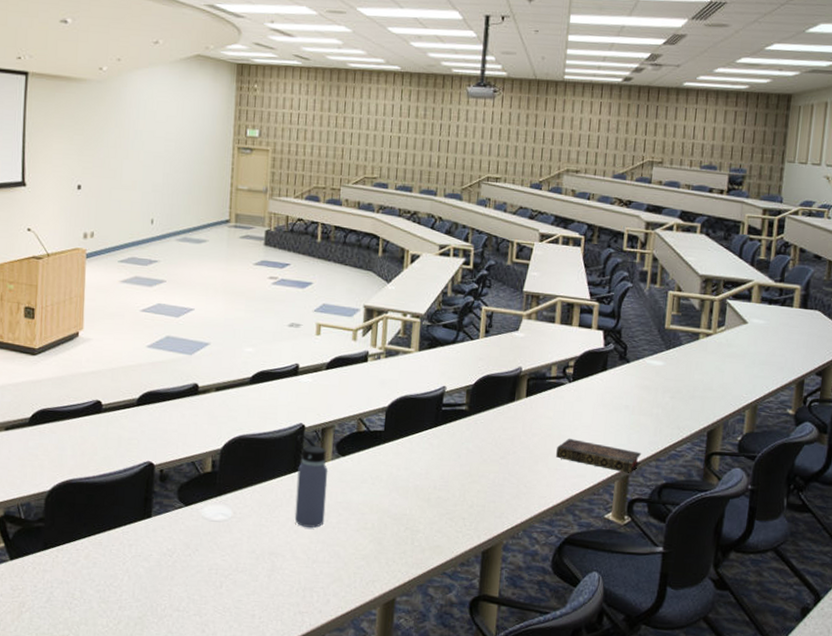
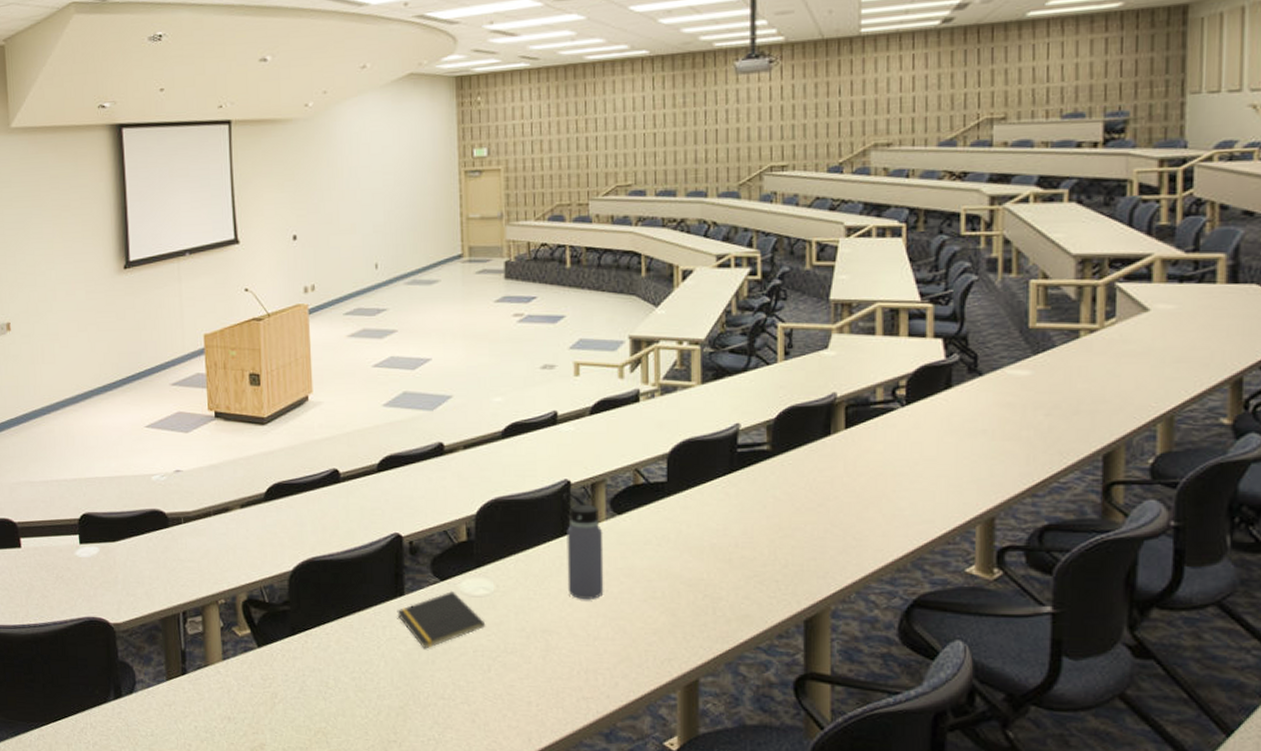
notepad: none [143,515,222,566] -> present [397,590,486,649]
book: present [556,439,642,473] -> none [892,476,1011,515]

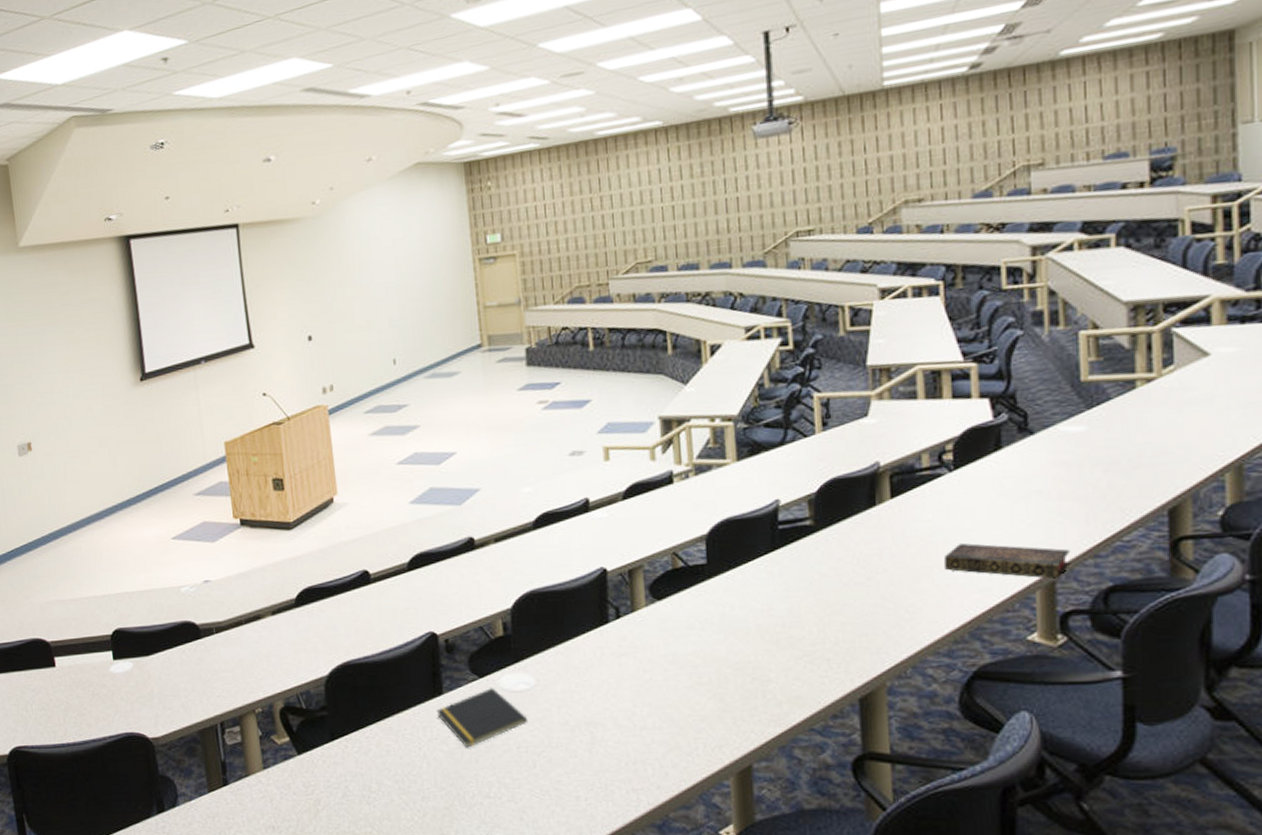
water bottle: present [563,493,604,599] -> none [600,581,648,689]
book: none [892,476,1011,515] -> present [944,543,1071,579]

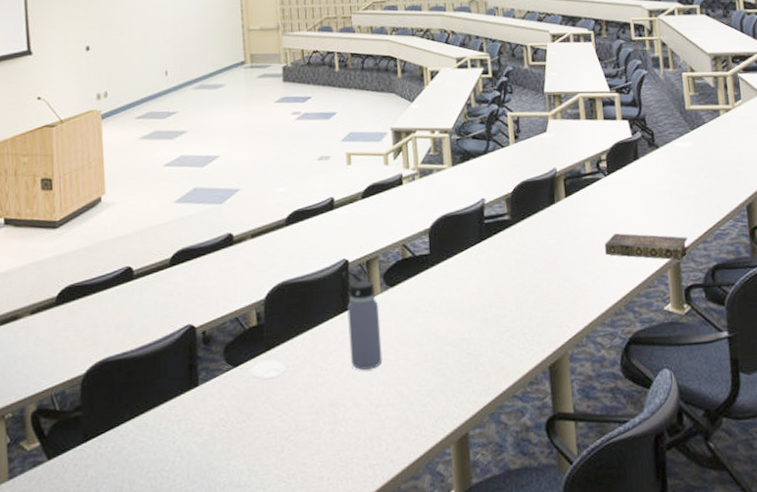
notepad: present [436,687,529,748] -> none [191,375,278,438]
water bottle: none [600,581,648,689] -> present [343,271,383,370]

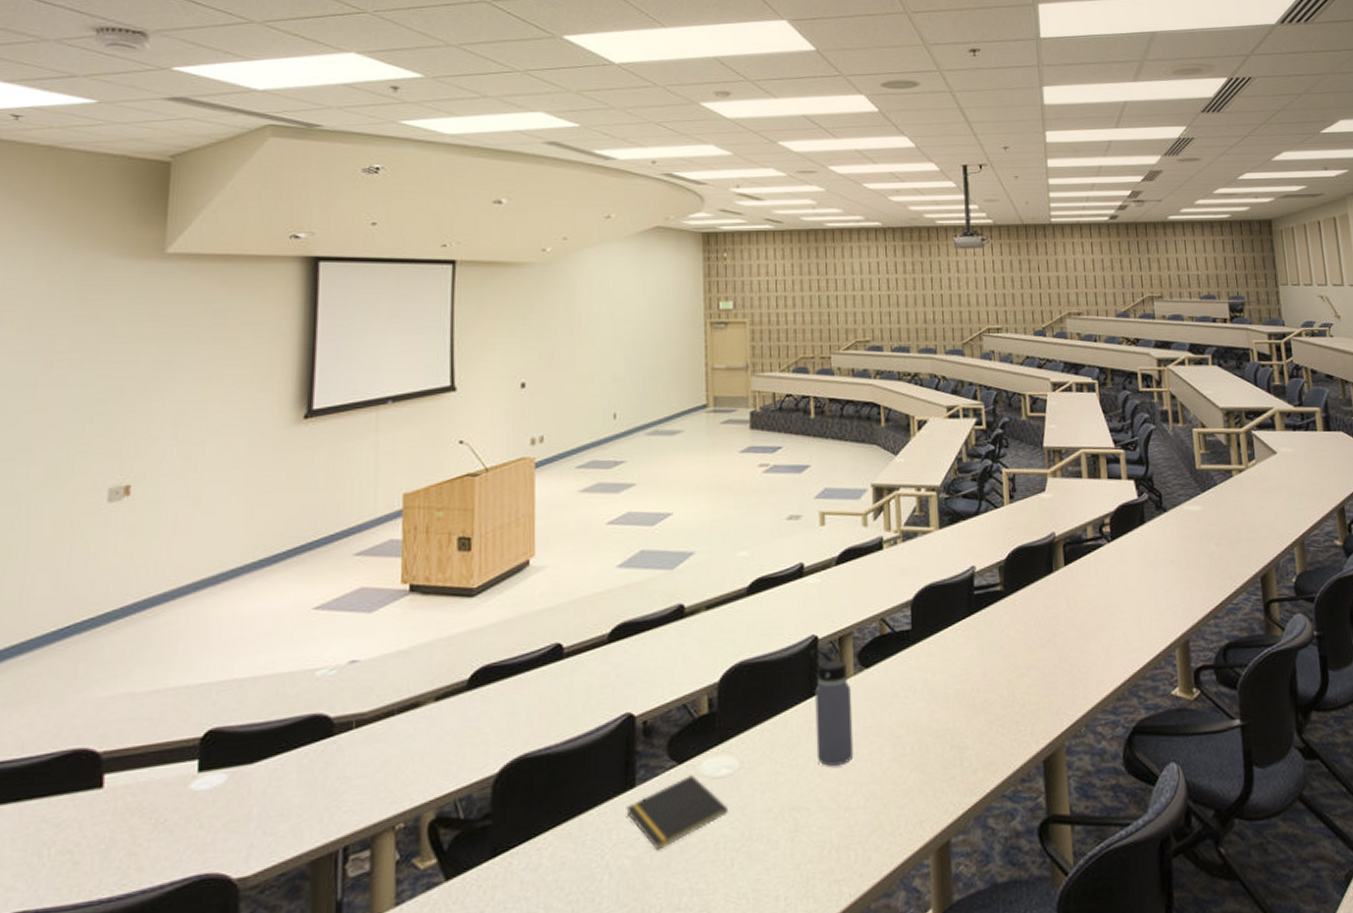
notepad: none [191,375,278,438] -> present [626,774,729,851]
book: present [605,233,688,260] -> none [1107,607,1198,638]

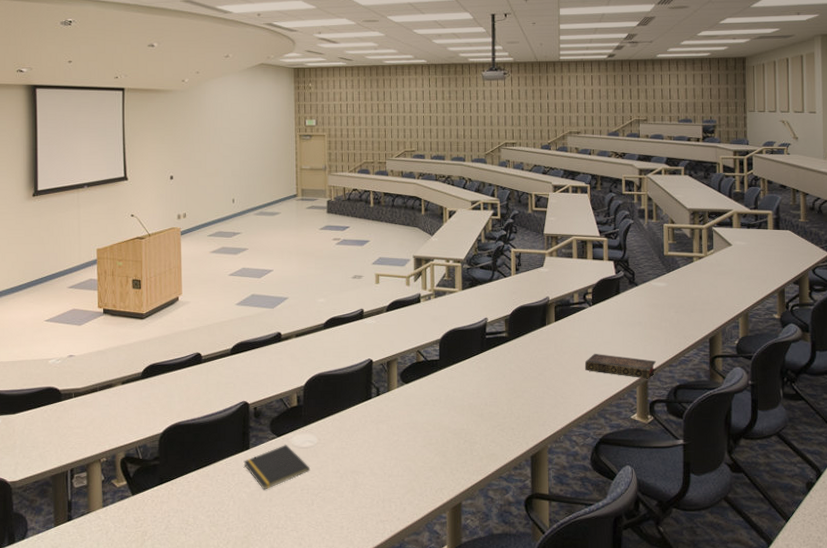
water bottle: present [811,649,854,766] -> none [367,369,396,447]
book: none [1107,607,1198,638] -> present [585,354,657,379]

